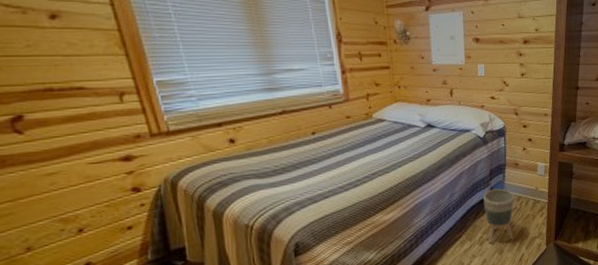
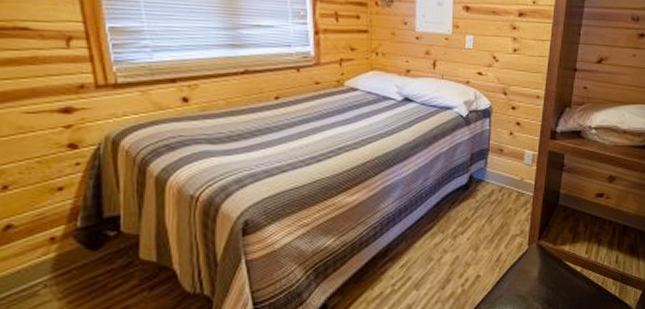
planter: present [483,188,515,244] -> none [461,176,496,238]

